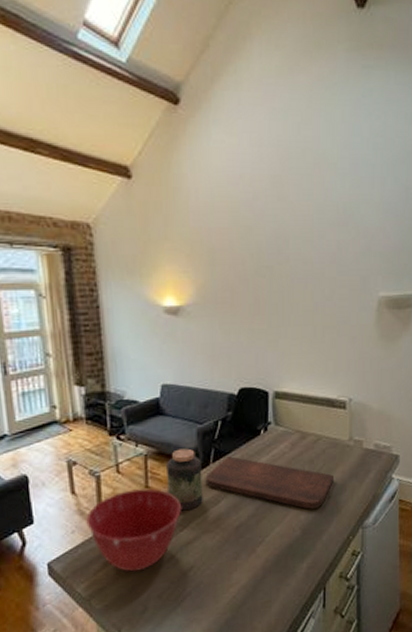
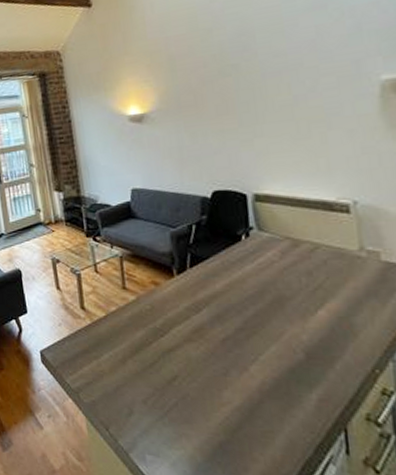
mixing bowl: present [86,488,181,572] -> none [70,289,160,372]
jar: present [166,448,203,511] -> none [142,252,183,316]
cutting board: present [205,456,333,509] -> none [183,262,343,329]

